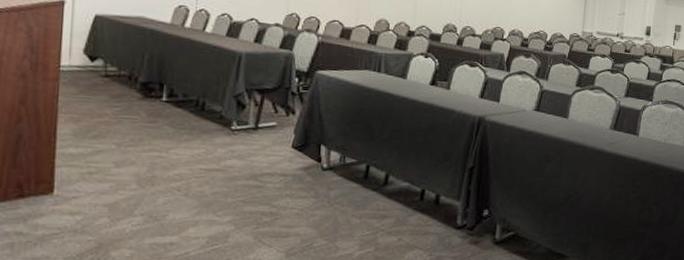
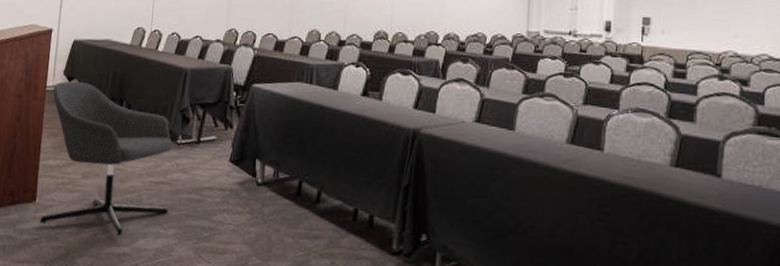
chair: none [60,61,226,225] -> present [40,81,173,236]

